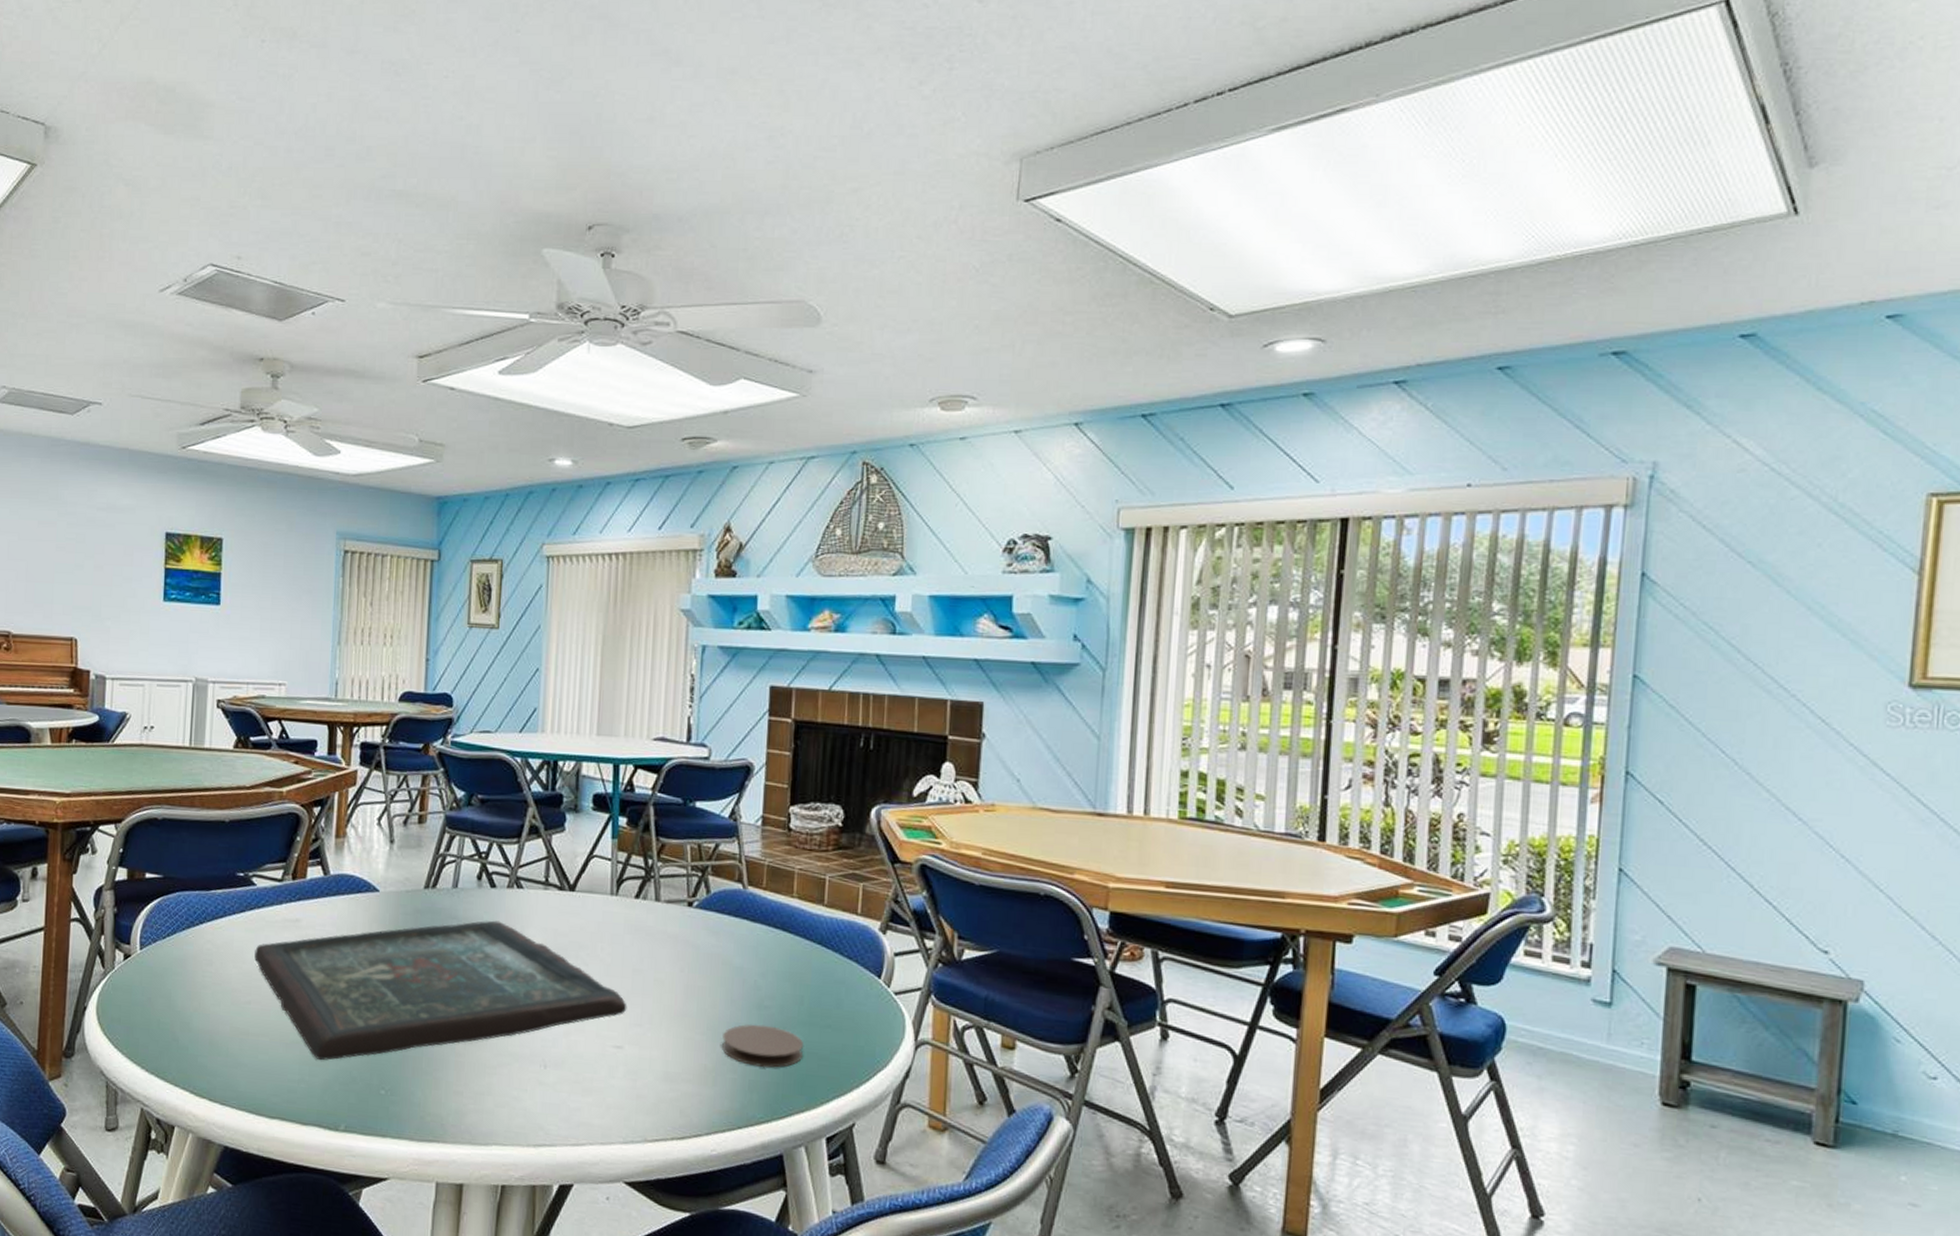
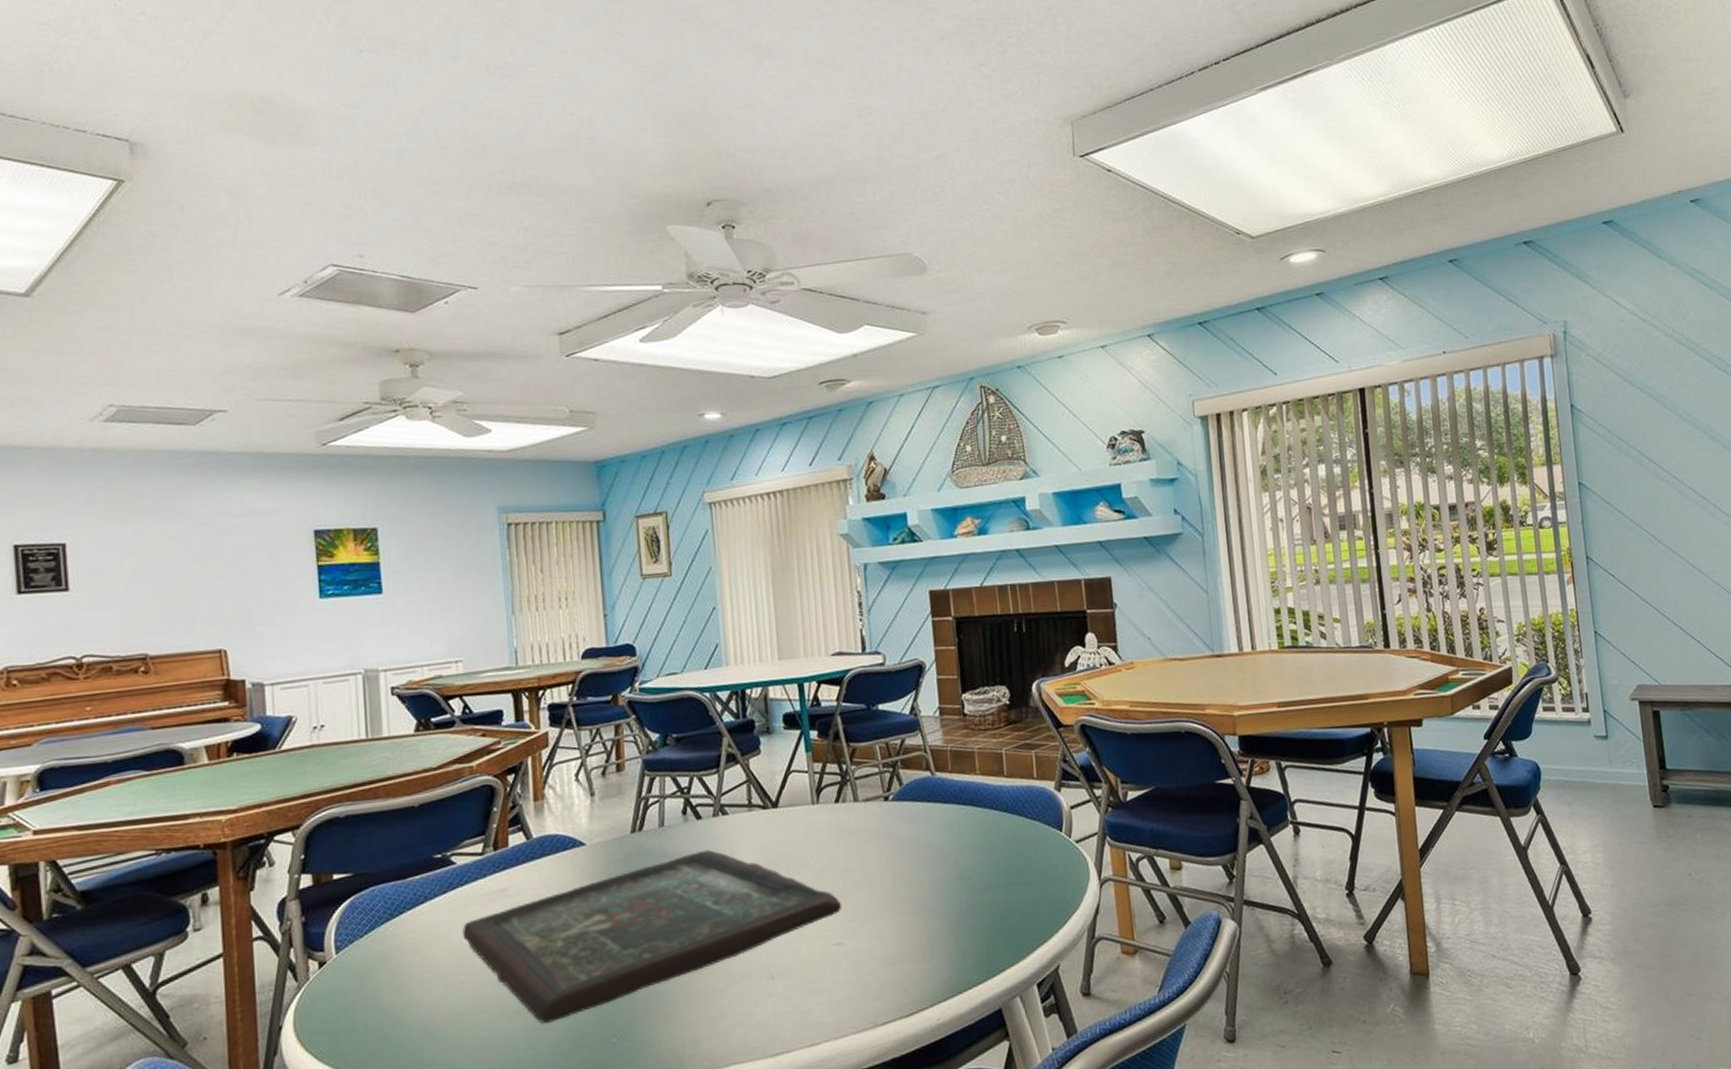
coaster: present [722,1024,803,1068] -> none [932,894,1006,934]

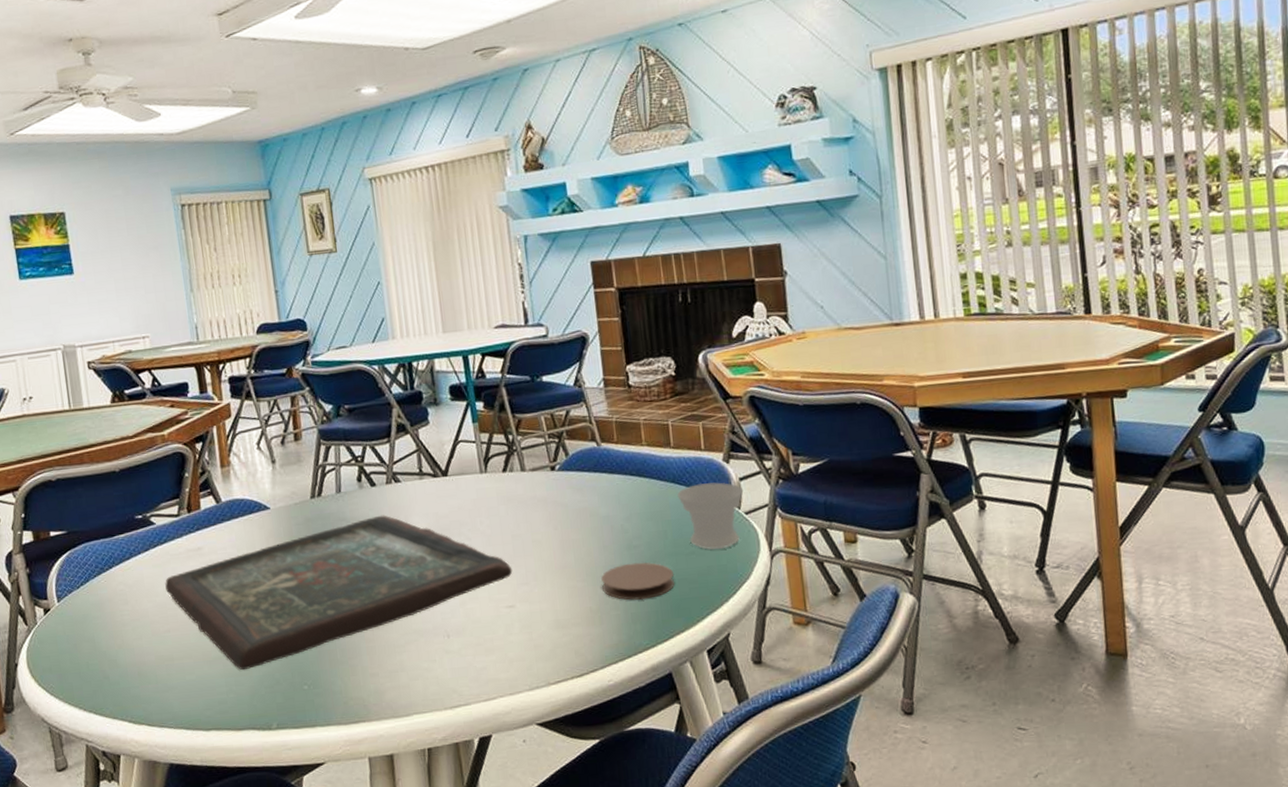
coaster: none [932,894,1006,934] -> present [601,562,674,600]
cup: none [1010,811,1074,880] -> present [677,482,744,550]

